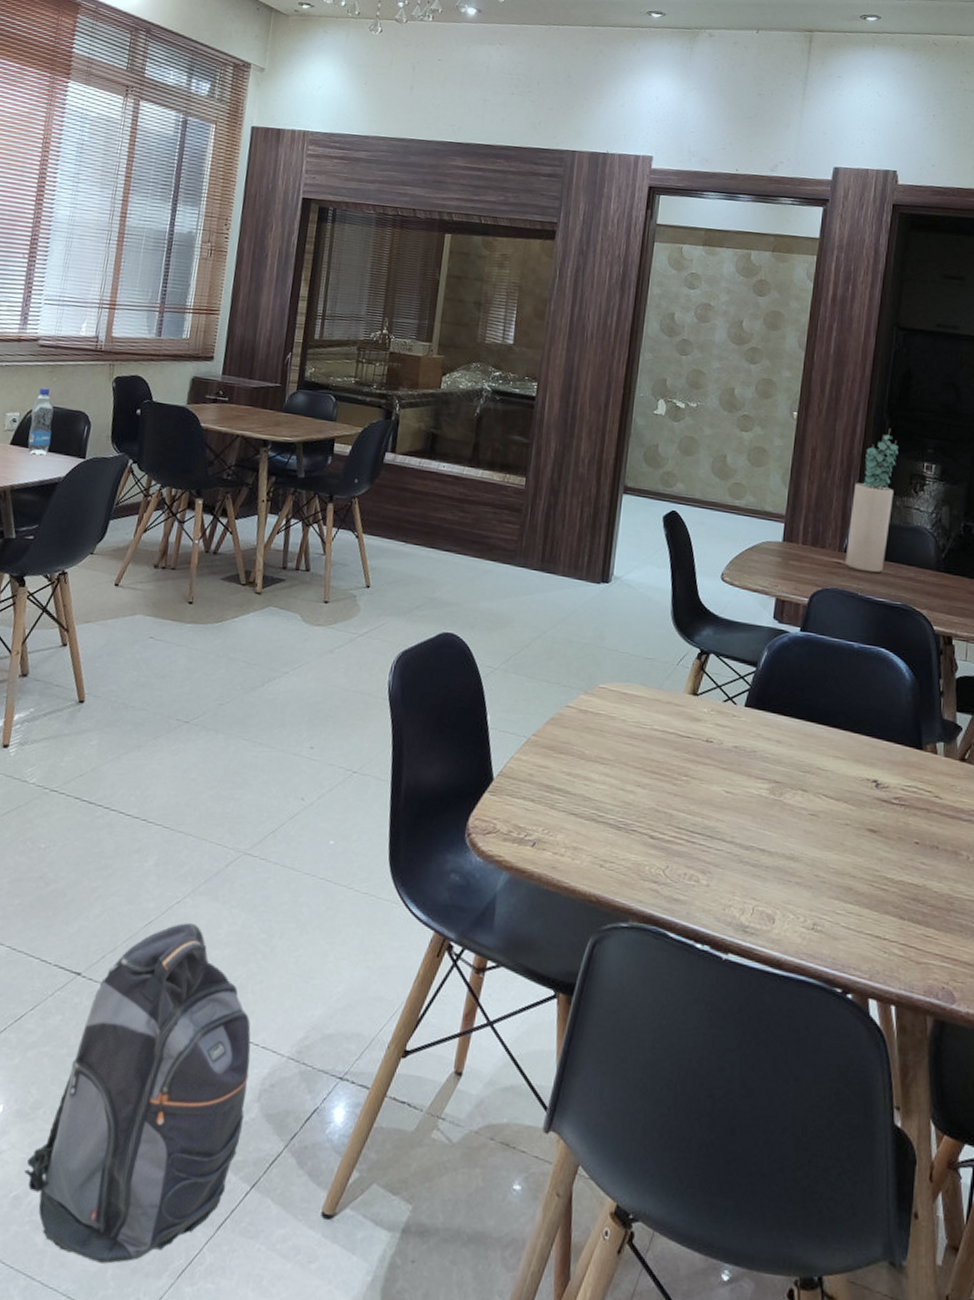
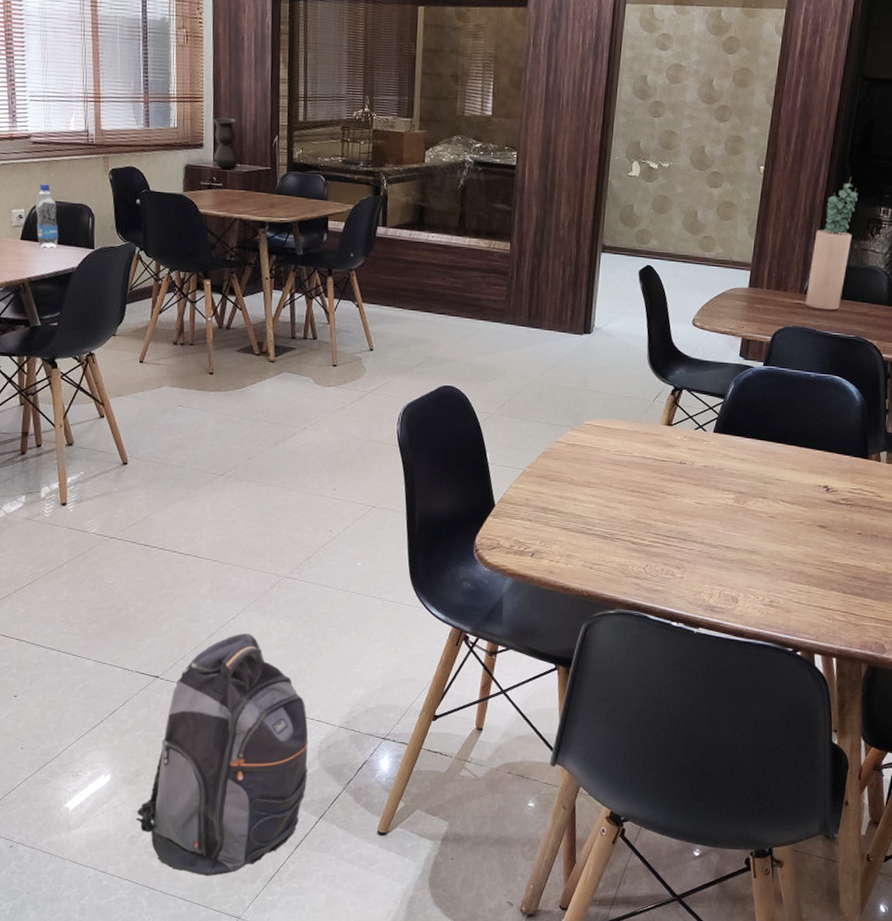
vase: none [223,331,250,386] -> present [213,118,240,171]

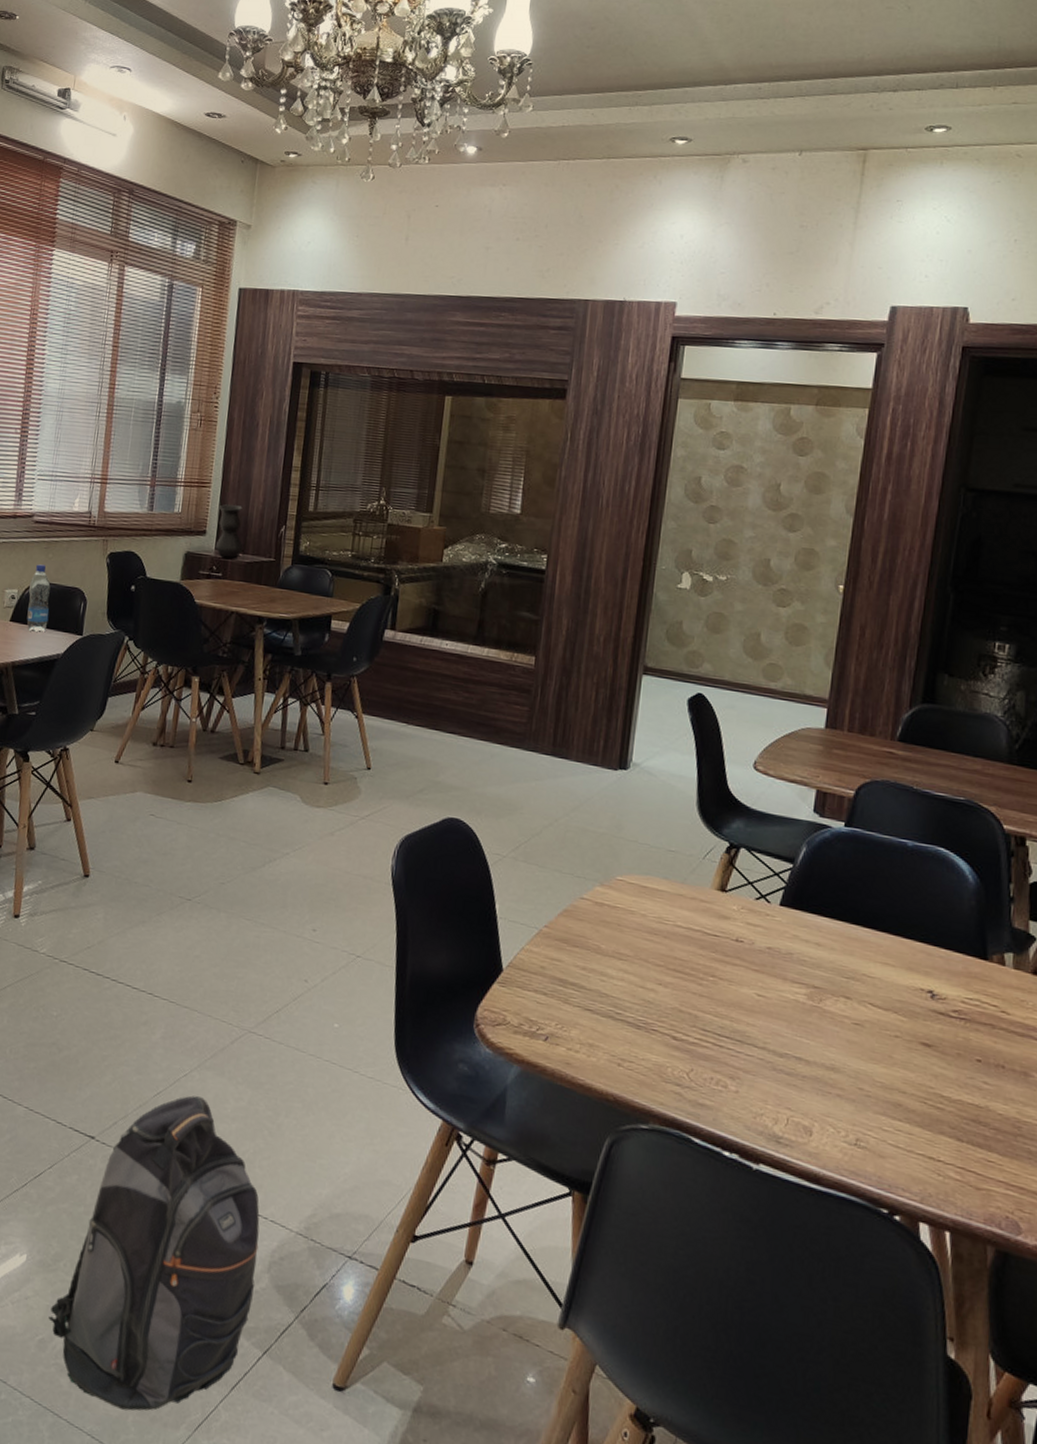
vase: present [805,177,859,312] -> none [899,603,966,766]

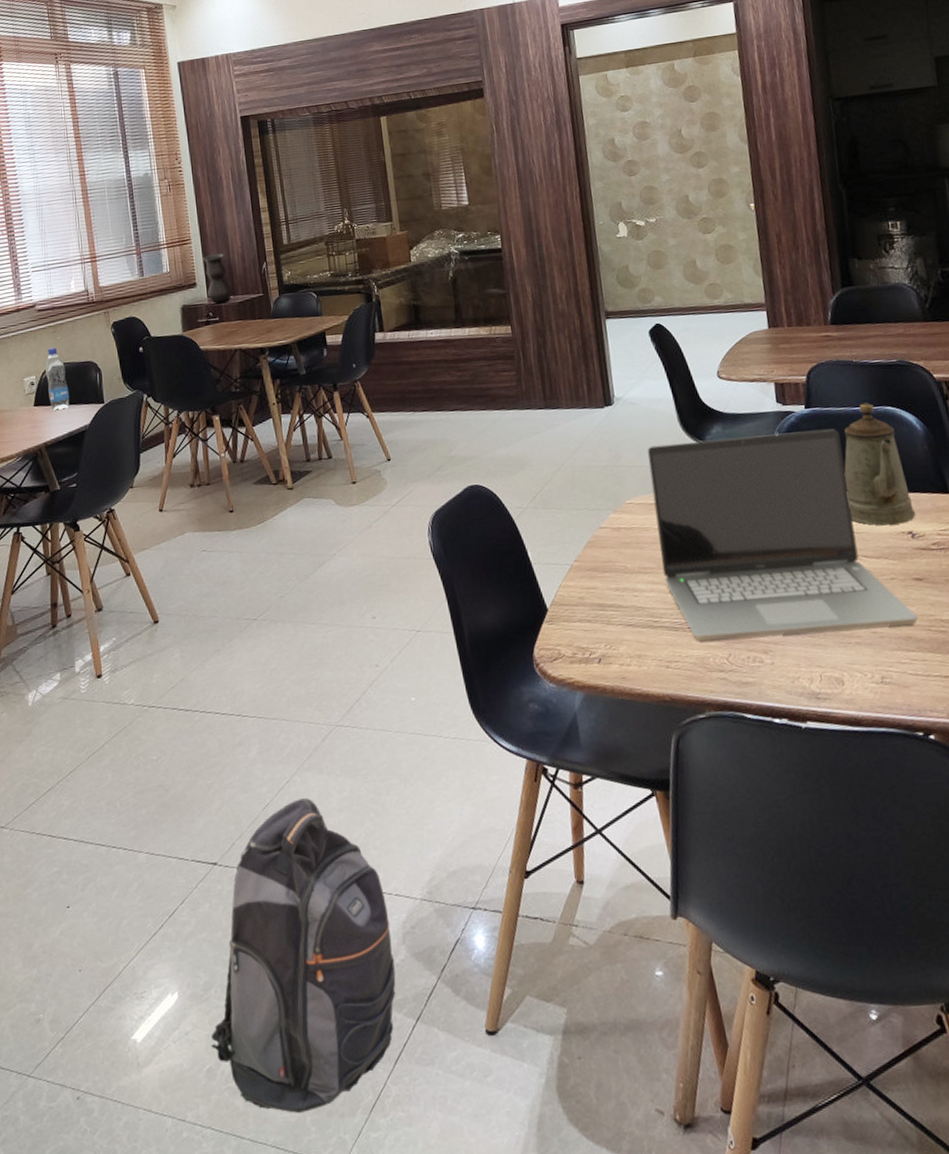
laptop: none [639,824,914,1092] -> present [647,429,917,641]
coffee pot: none [866,836,943,980] -> present [844,402,916,526]

